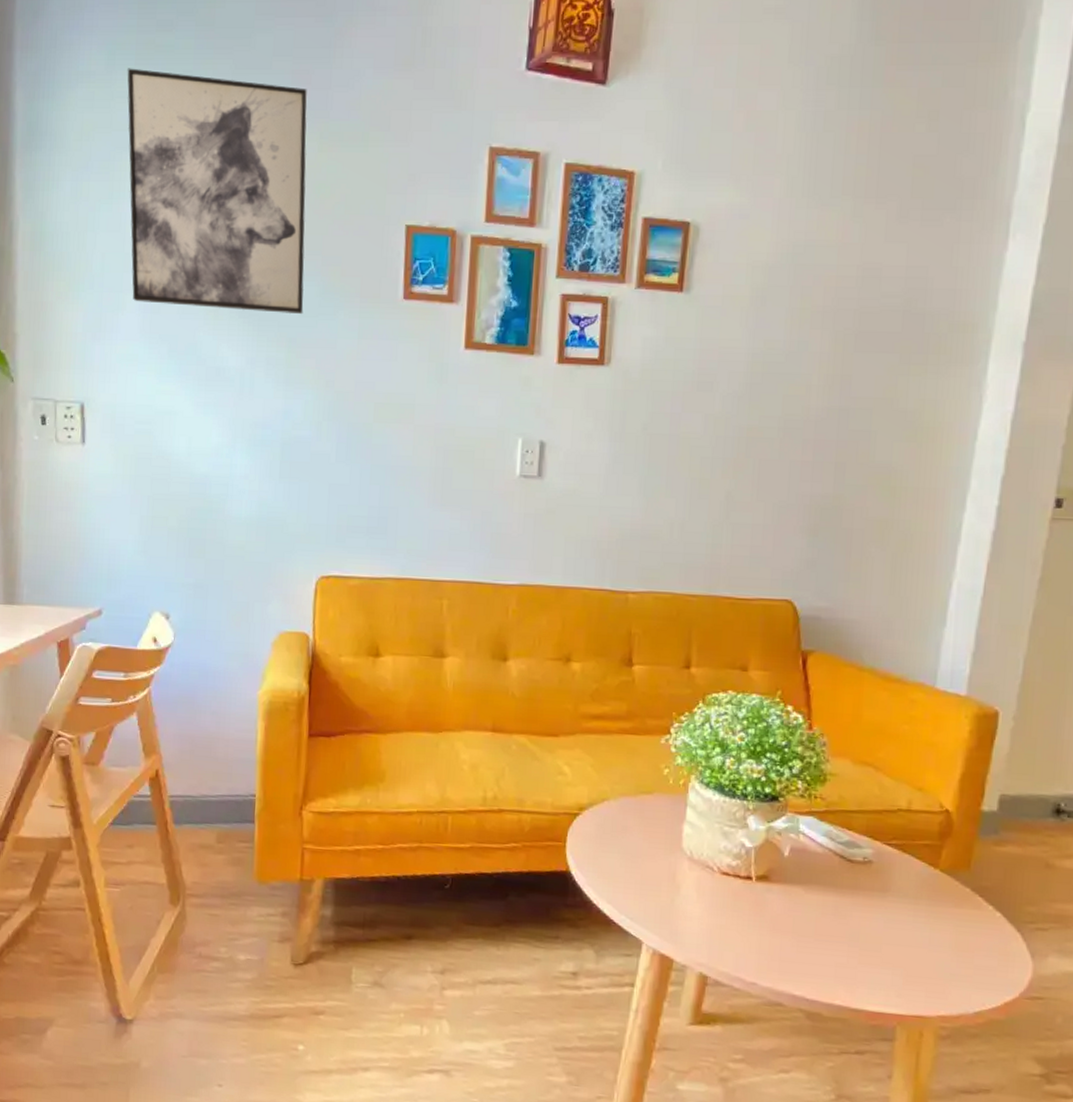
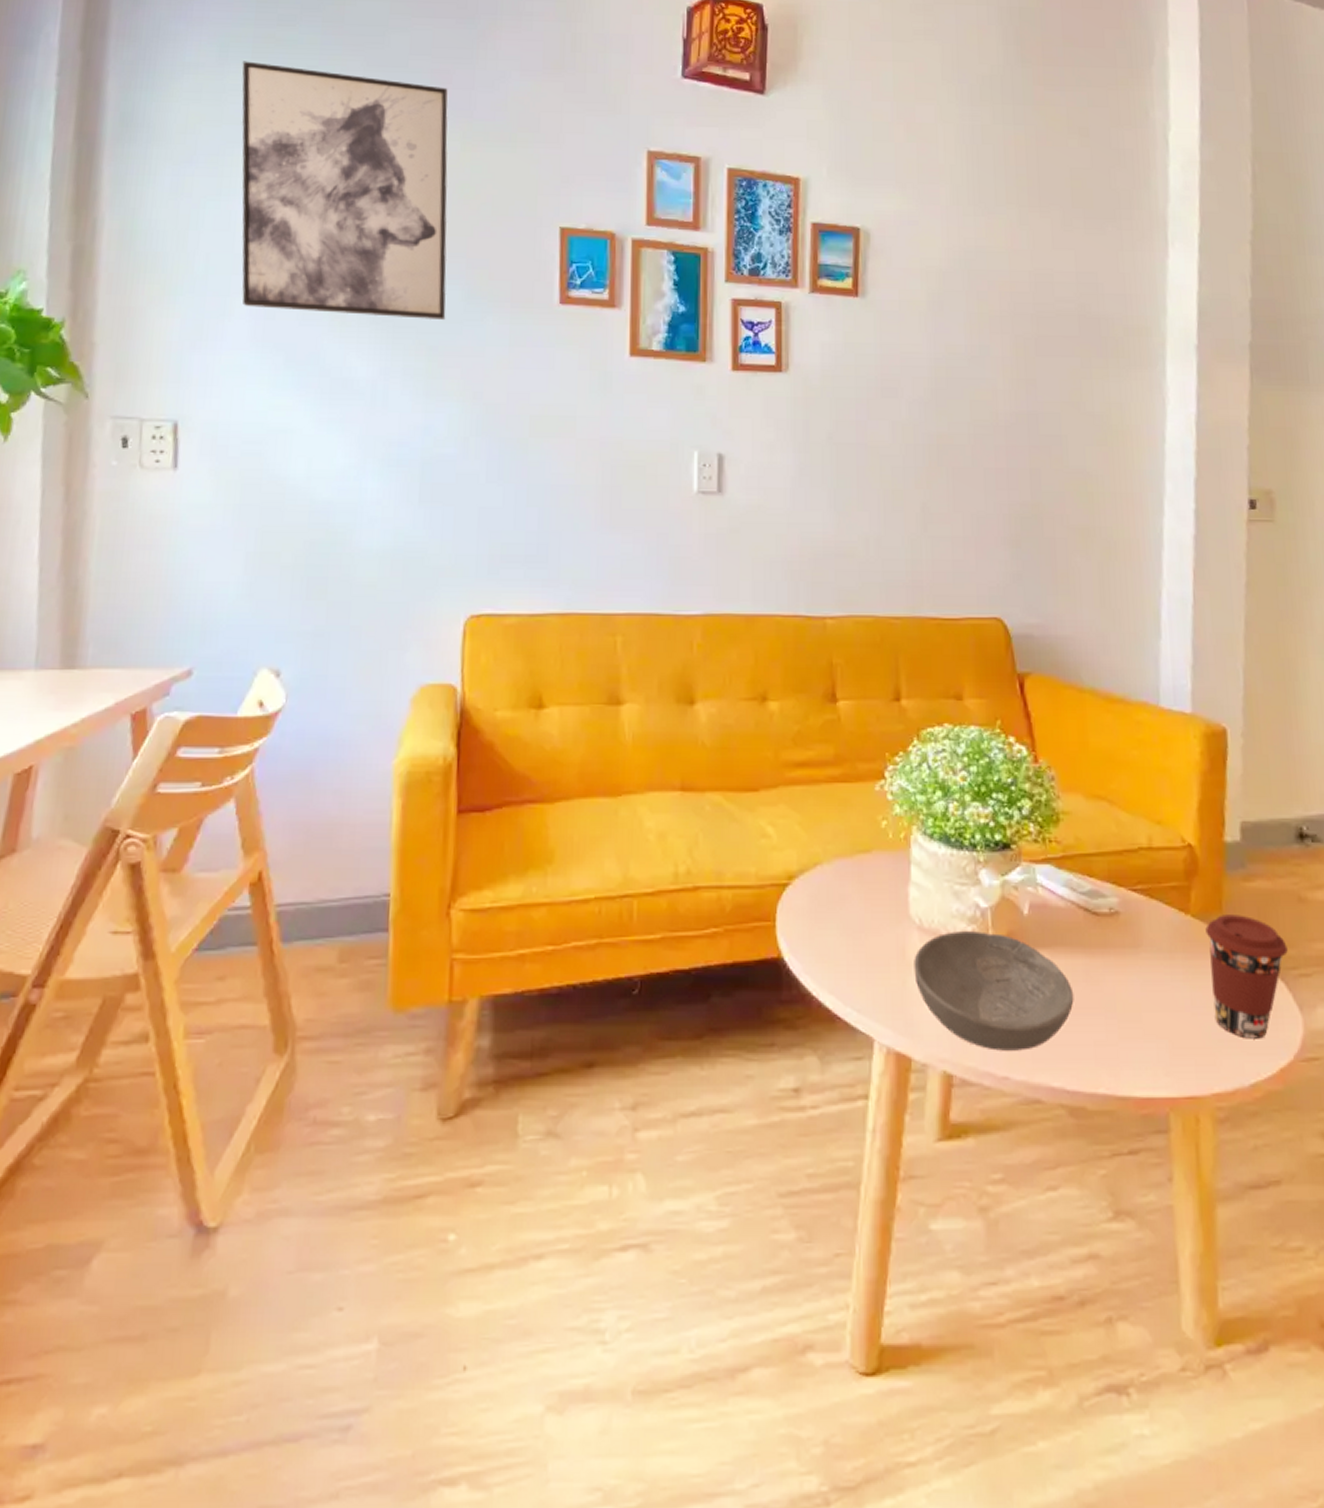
soup bowl: none [682,864,822,964] -> present [914,931,1074,1051]
coffee cup: none [949,872,1028,977] -> present [1205,915,1288,1039]

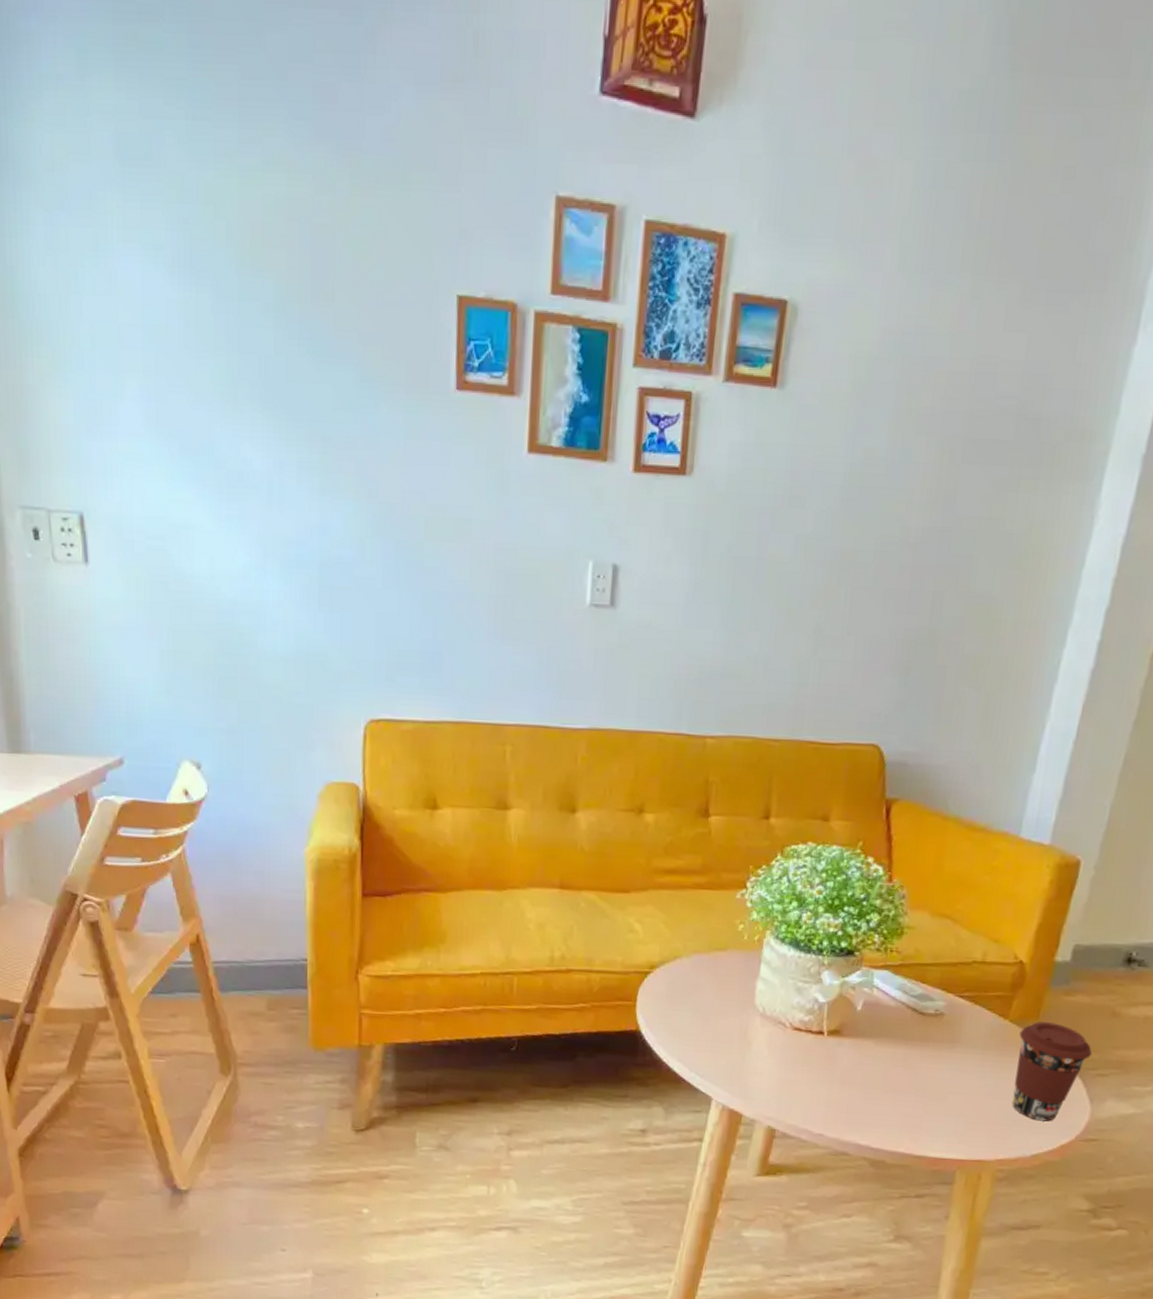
wall art: present [242,61,449,321] -> none [104,71,339,407]
soup bowl: present [914,931,1074,1051] -> none [752,1020,891,1116]

